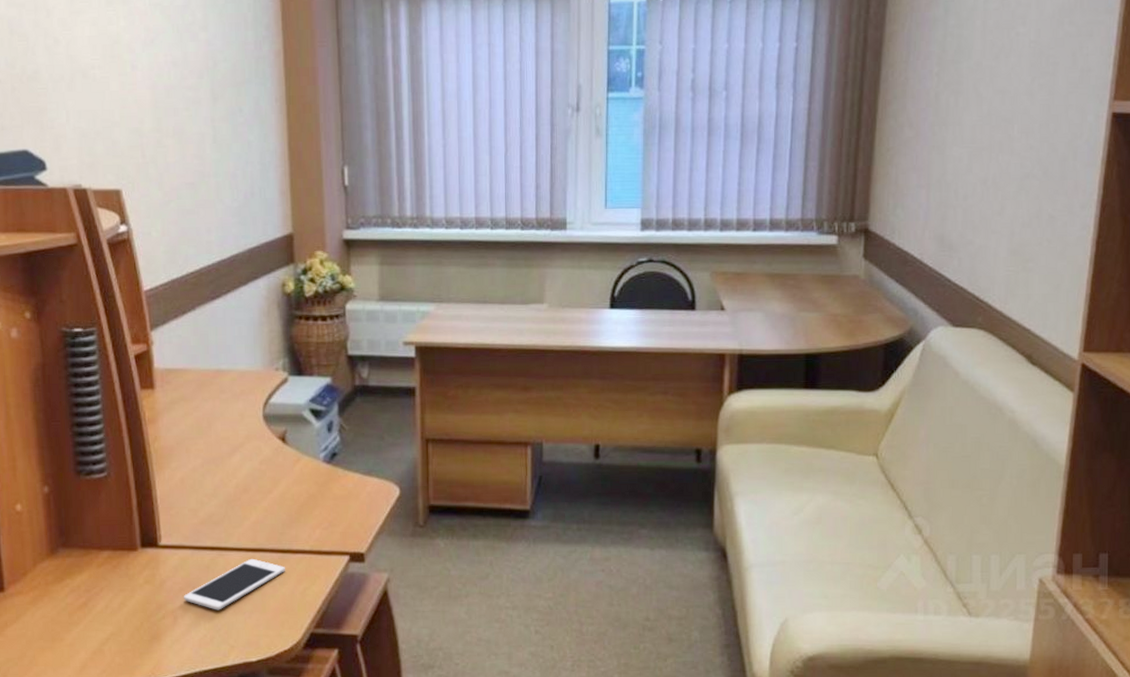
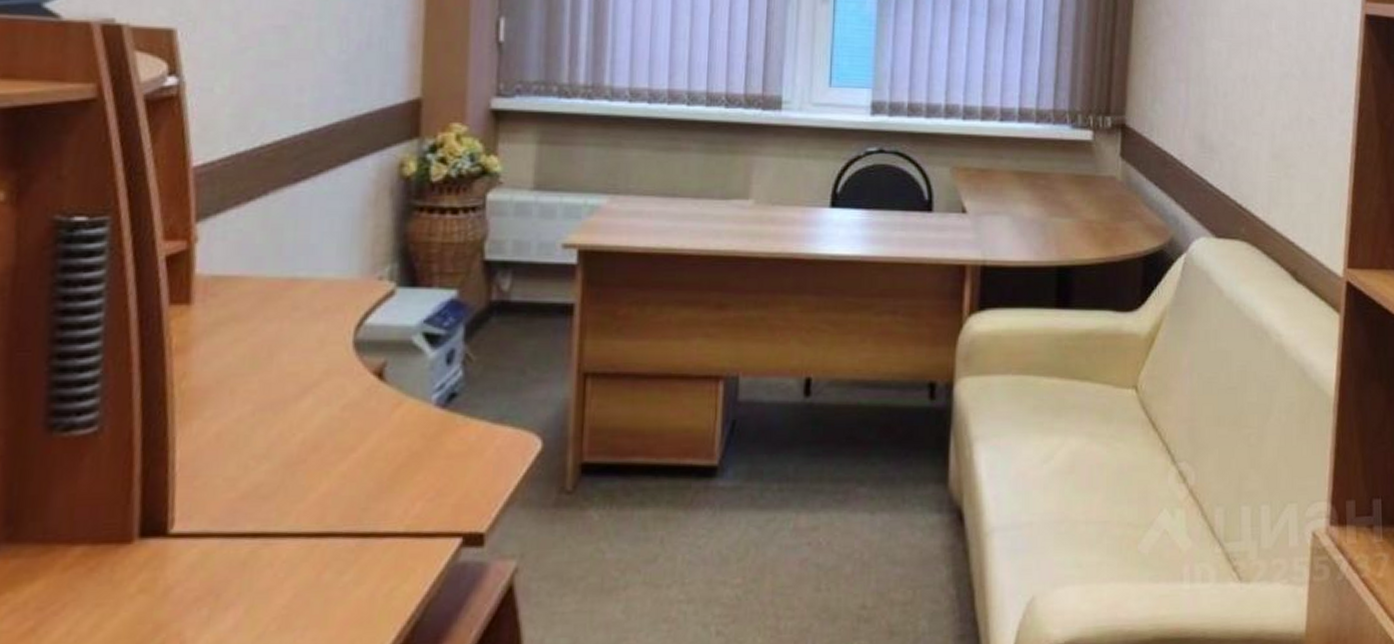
cell phone: present [183,558,285,610] -> none [198,547,365,629]

